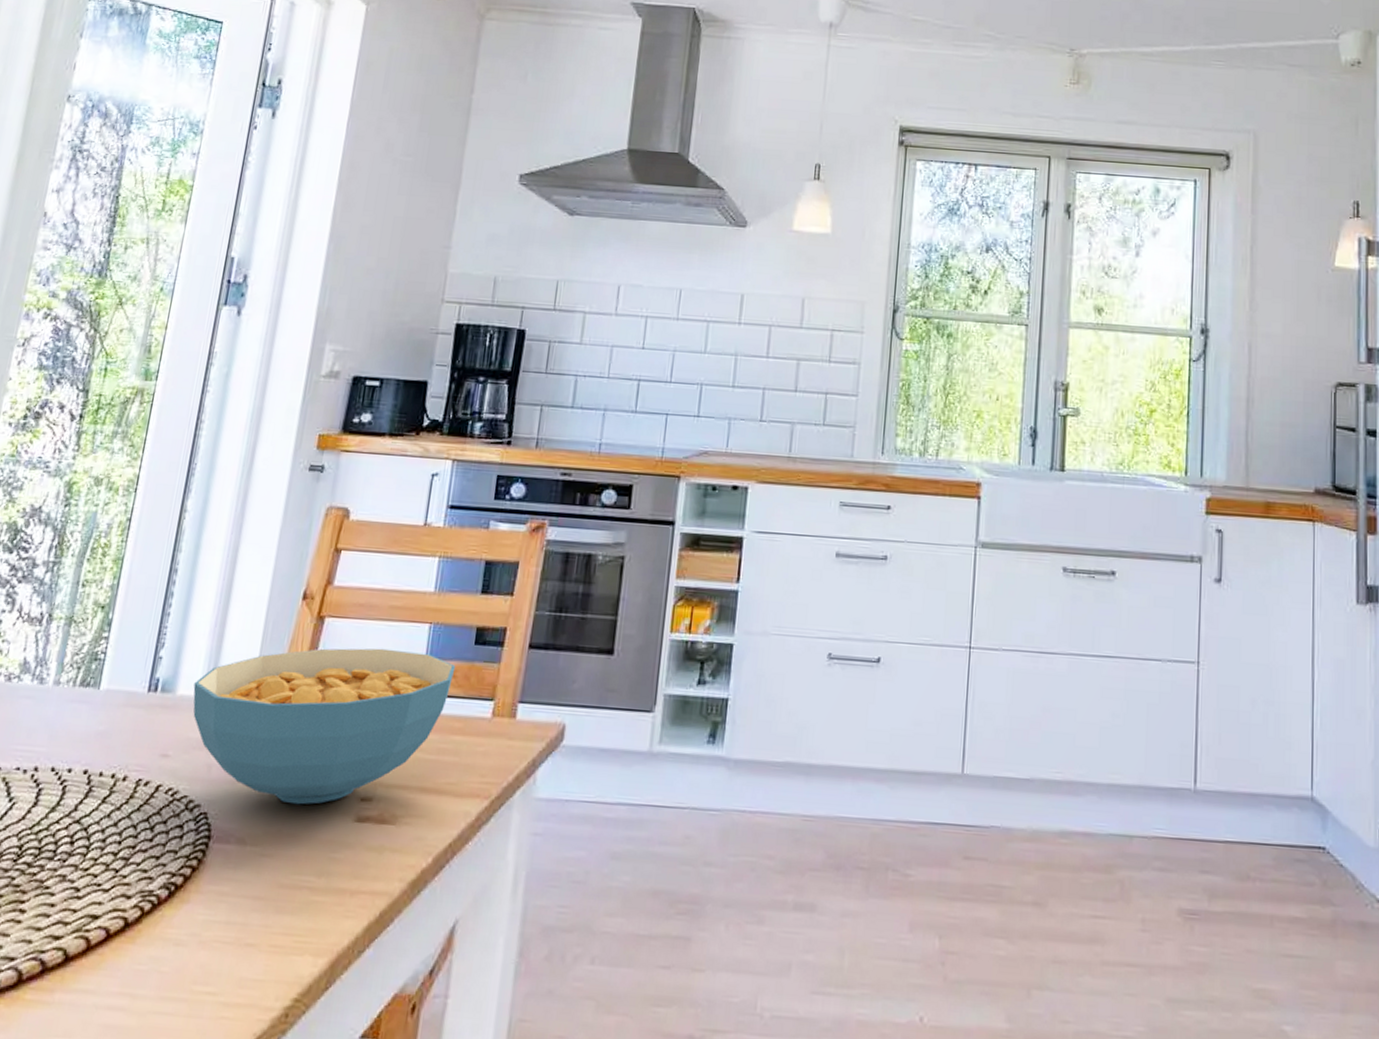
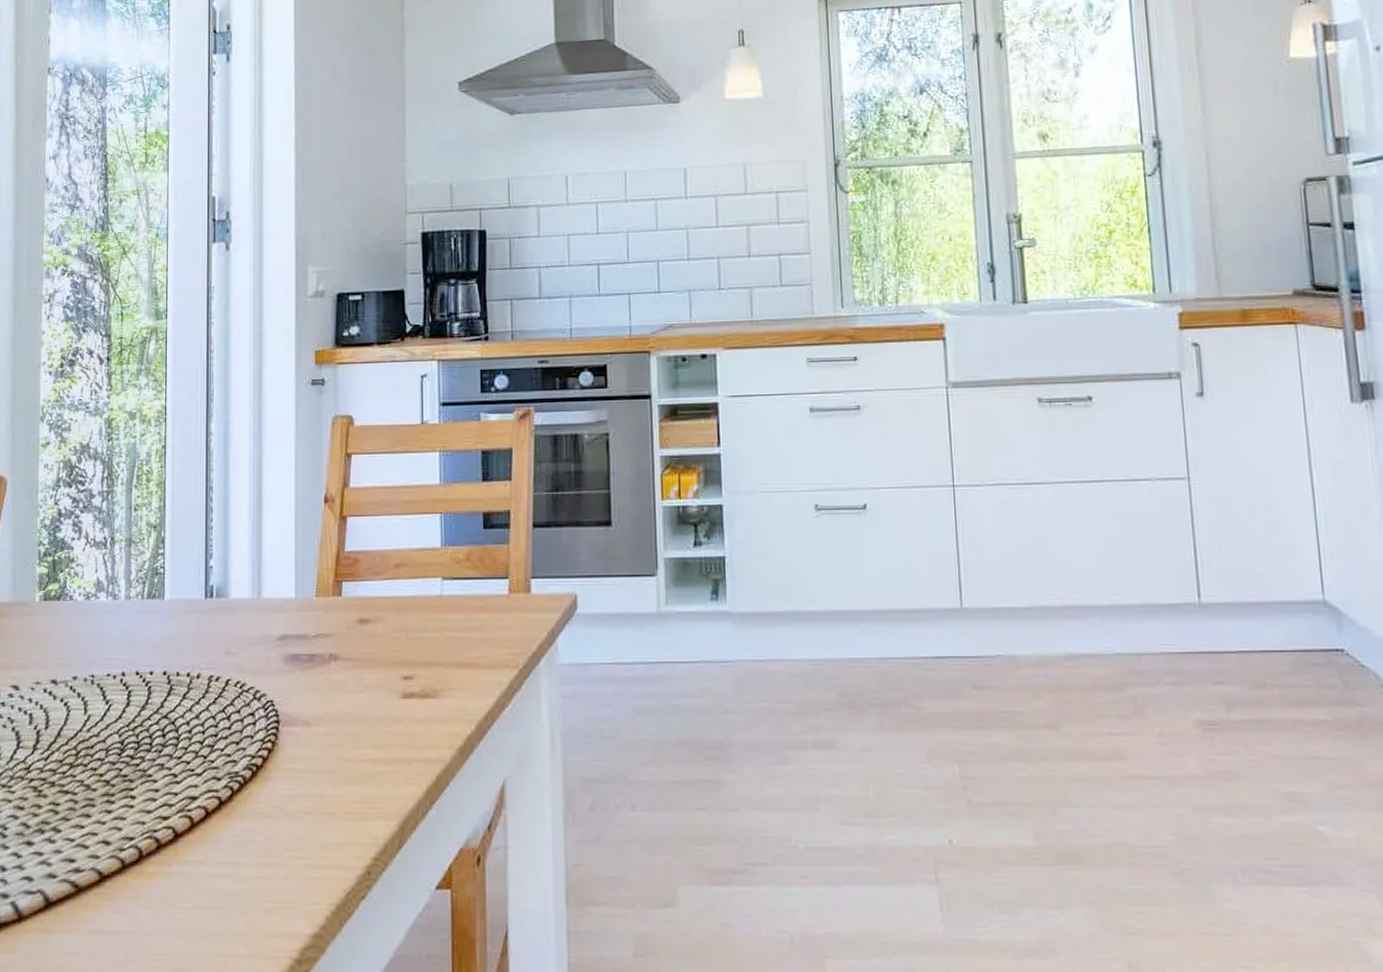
cereal bowl: present [193,648,456,805] -> none [243,540,470,687]

